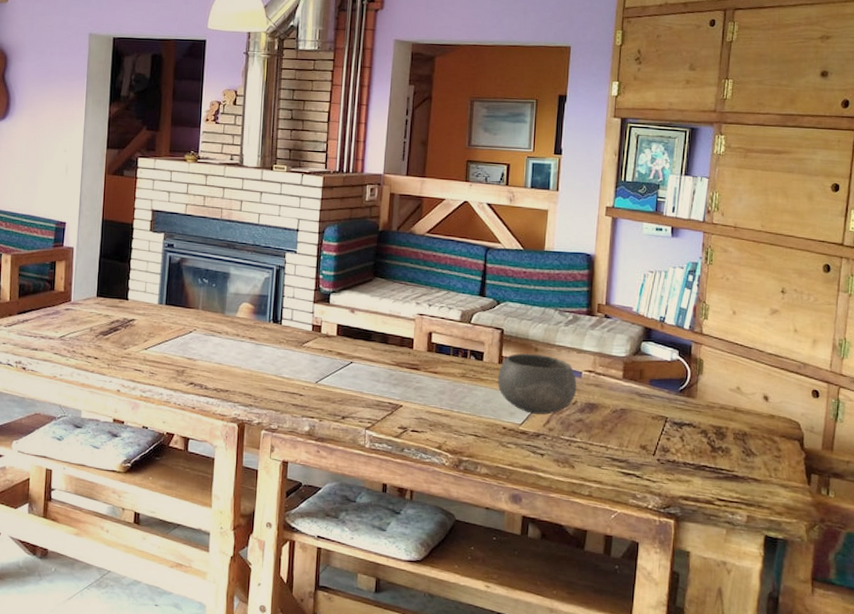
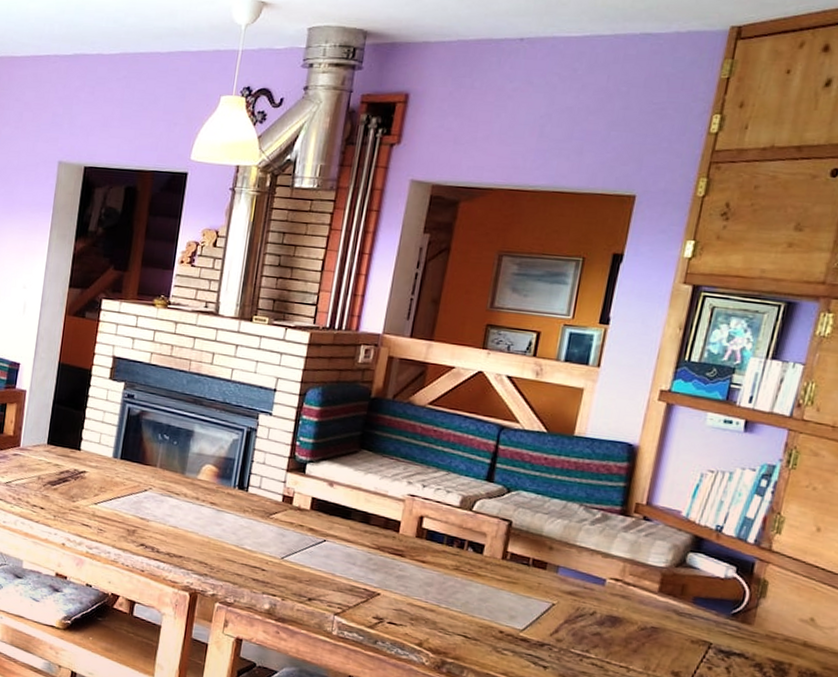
bowl: present [498,353,577,415] -> none [498,550,598,623]

